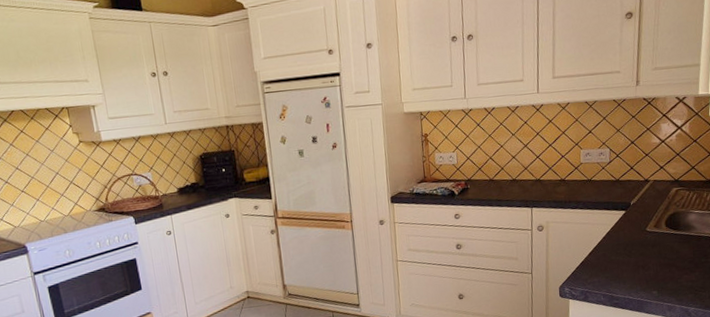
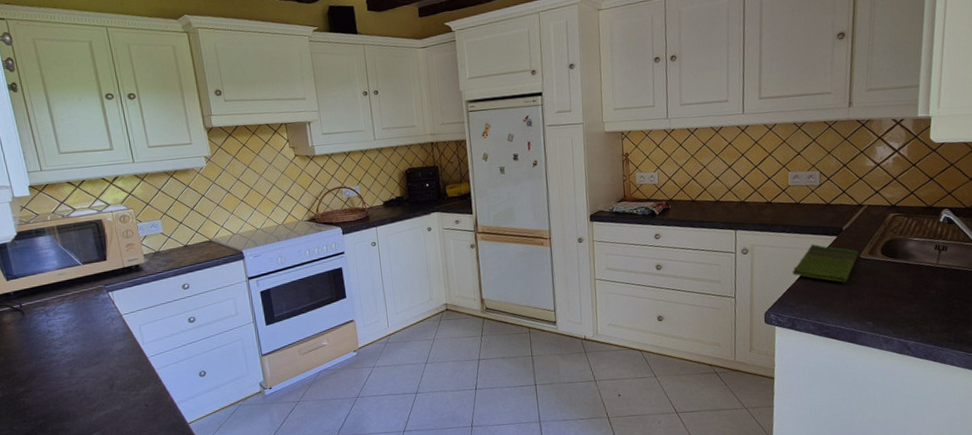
dish towel: none [584,219,645,255] -> present [792,244,859,283]

